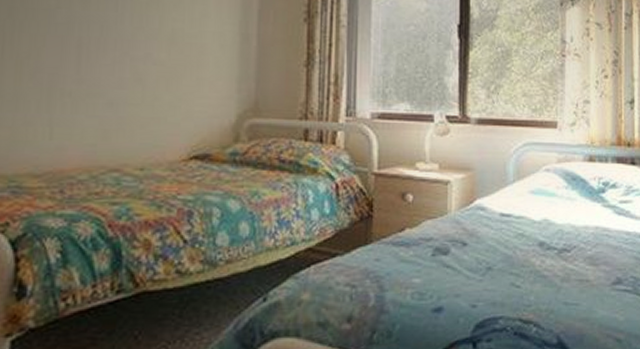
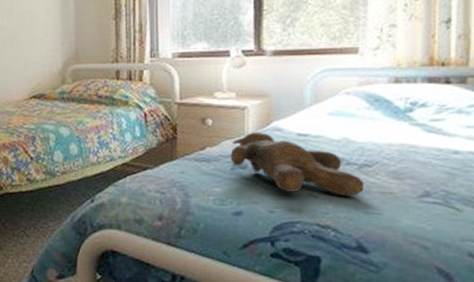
teddy bear: none [431,211,564,286] -> present [230,132,365,197]

